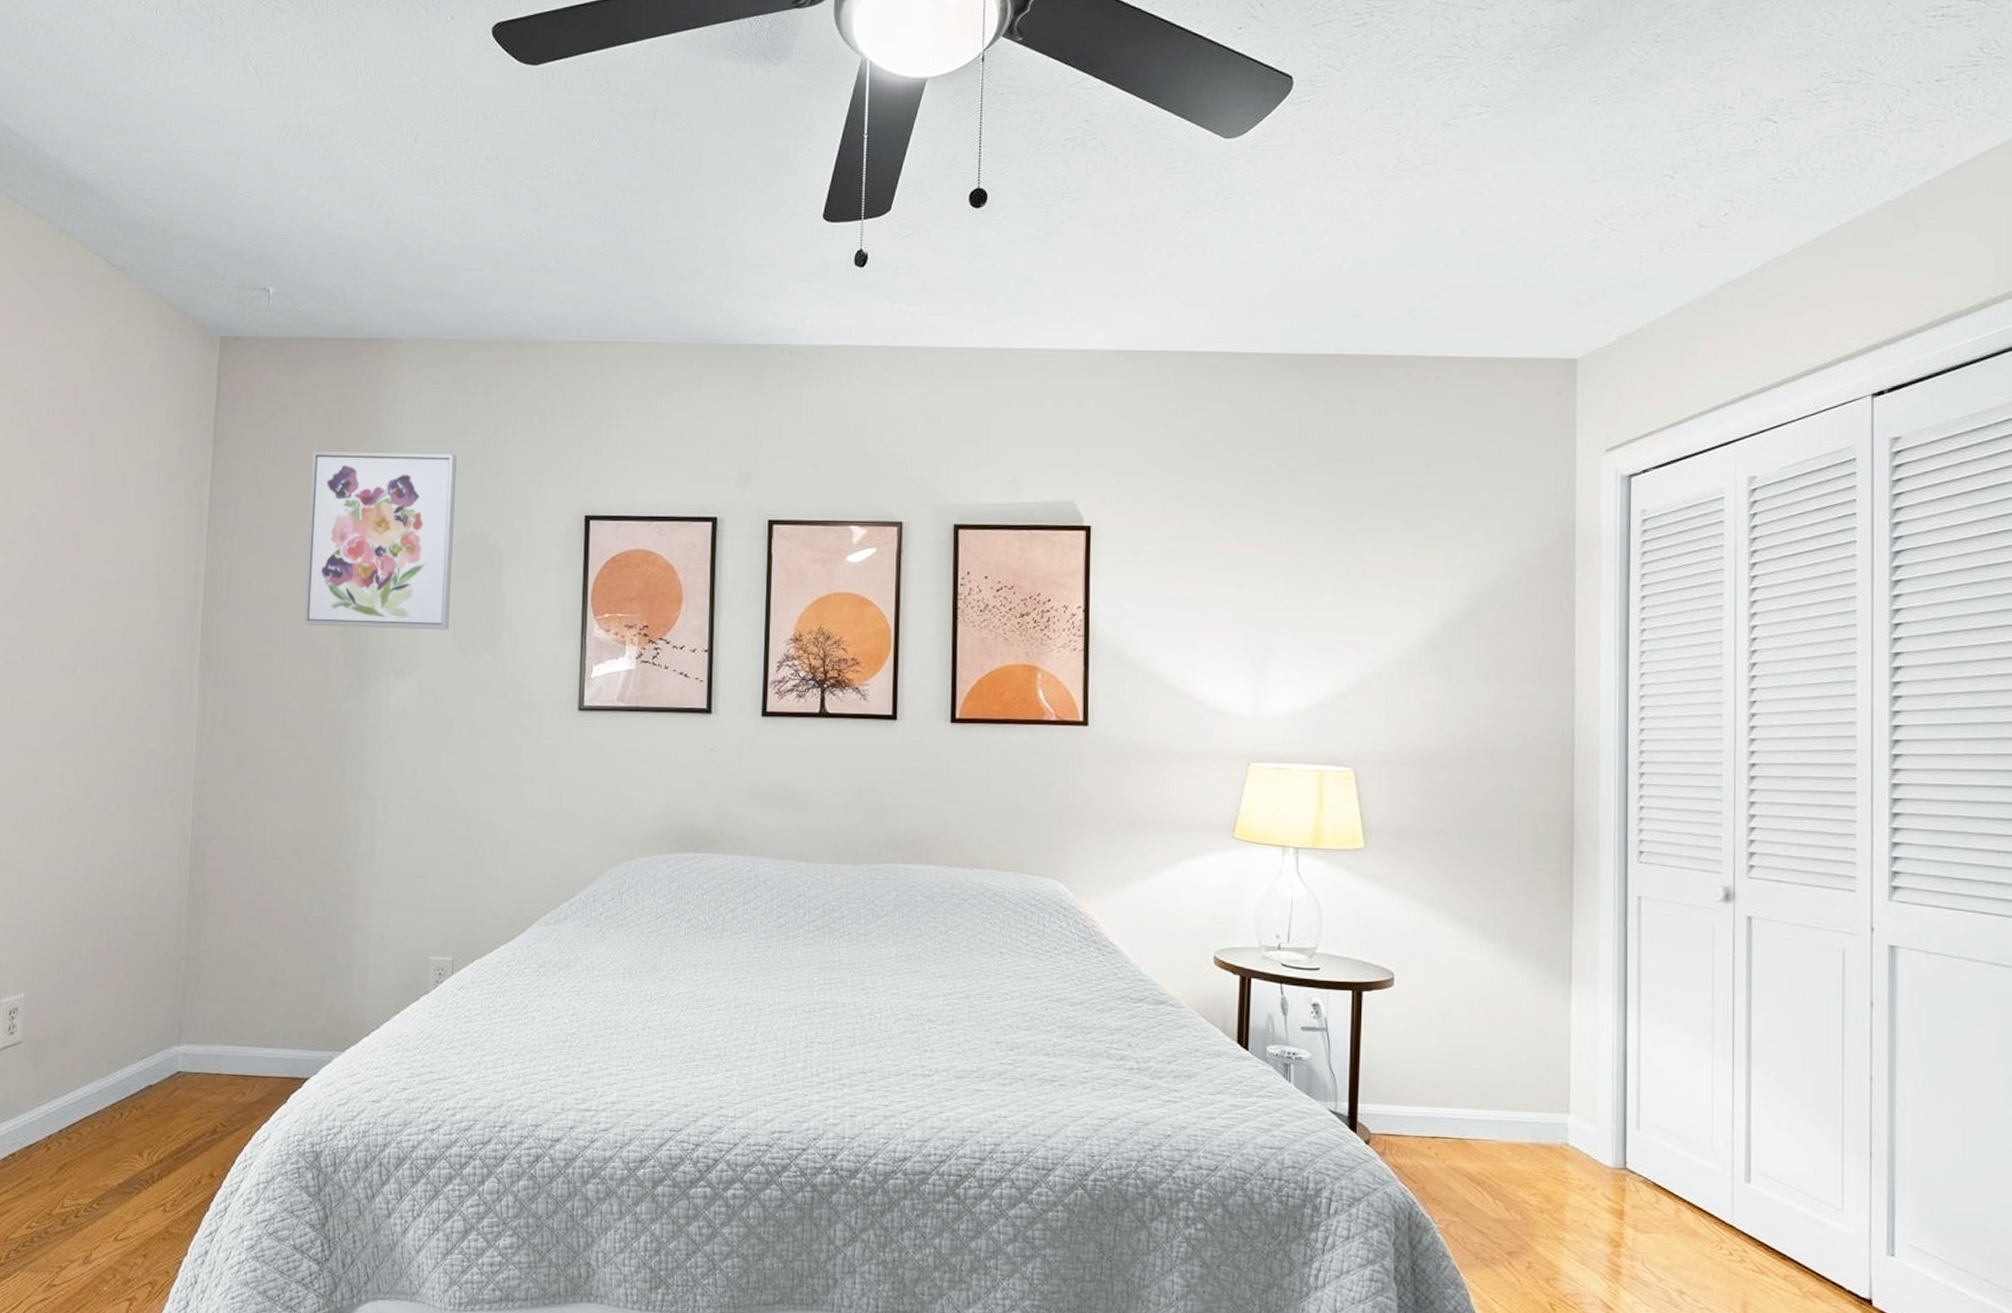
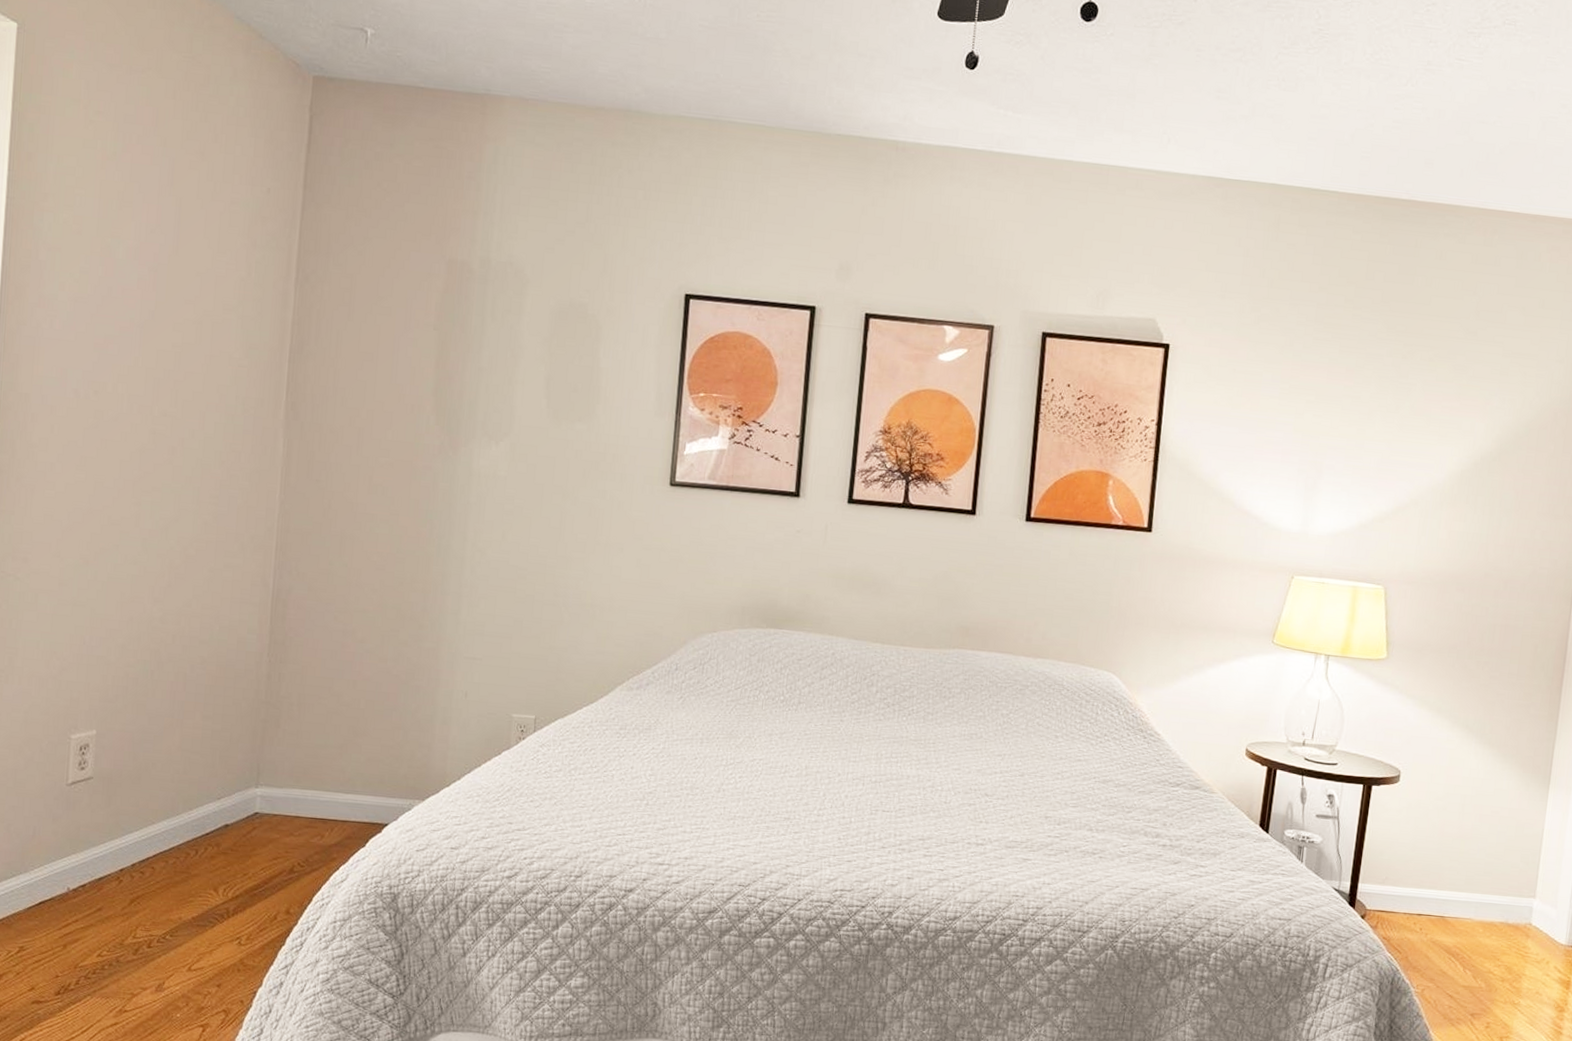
wall art: present [303,451,457,630] -> none [394,204,558,398]

